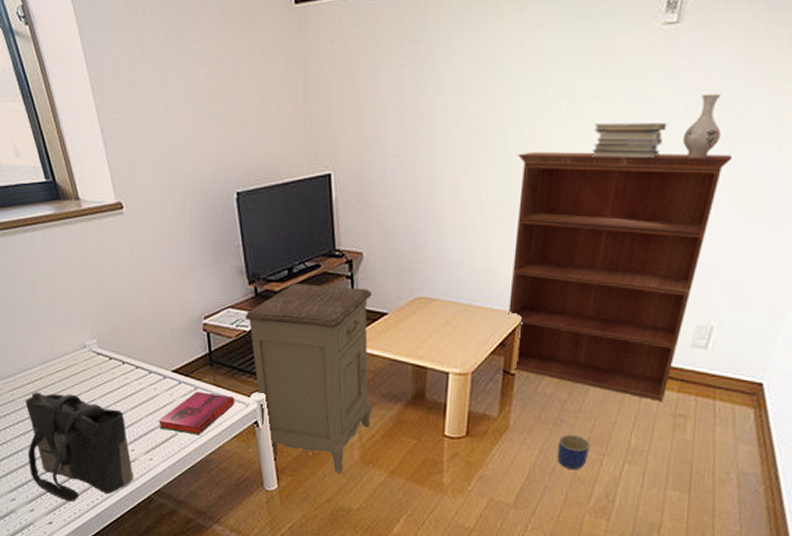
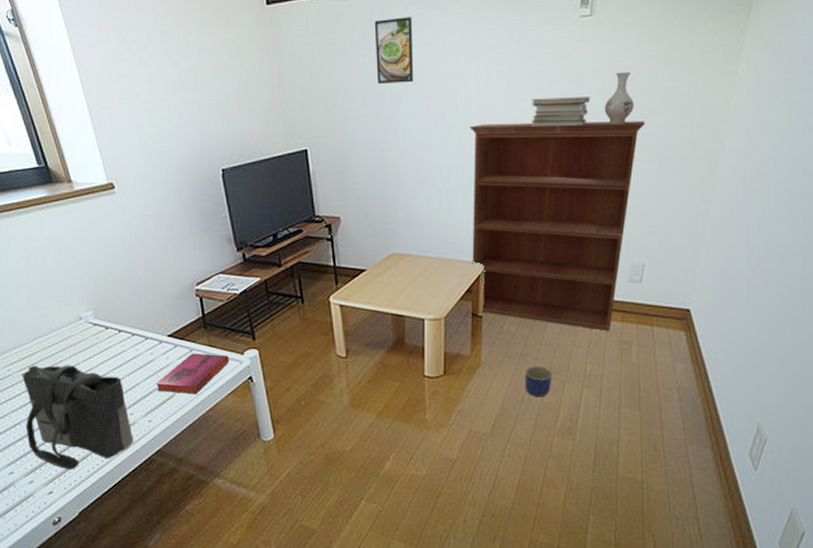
nightstand: present [246,283,379,473] -> none [236,248,362,418]
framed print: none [414,21,460,100] -> present [374,17,414,84]

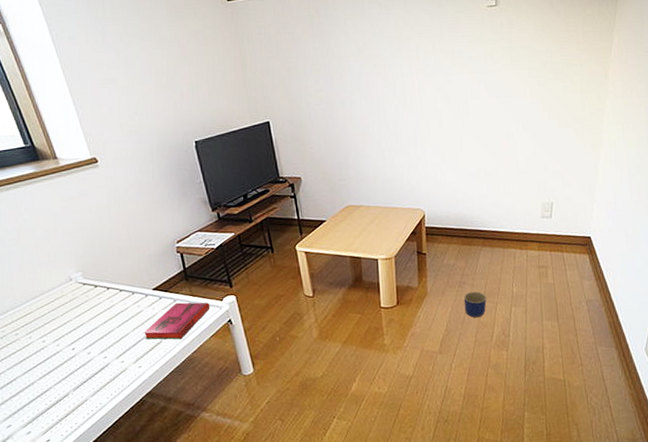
tote bag: present [22,365,134,470] -> none [16,322,126,418]
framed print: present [374,17,414,84] -> none [320,9,357,65]
bookcase: present [469,120,645,331] -> none [405,88,544,259]
book stack: present [531,97,590,127] -> none [454,70,501,95]
vase: present [604,71,634,124] -> none [511,49,535,92]

